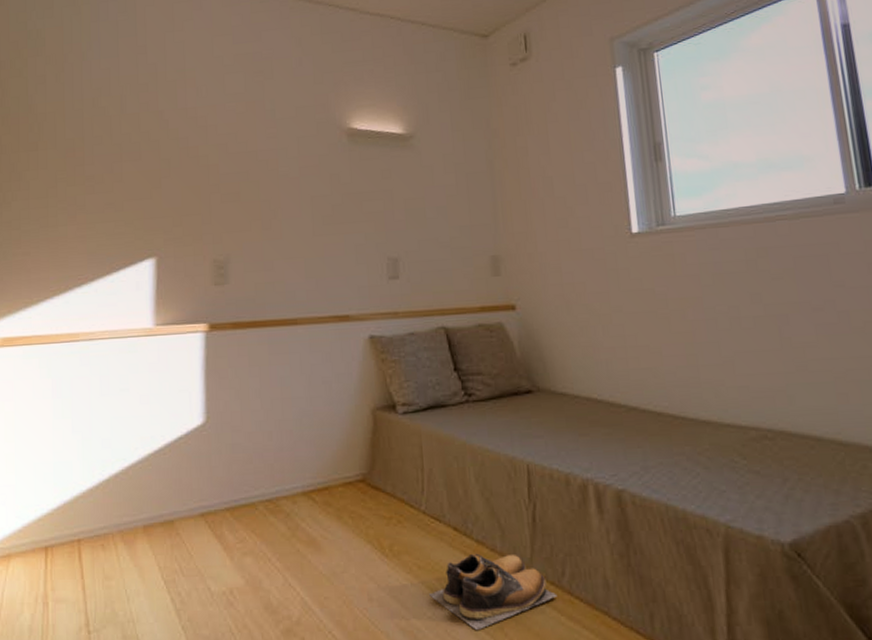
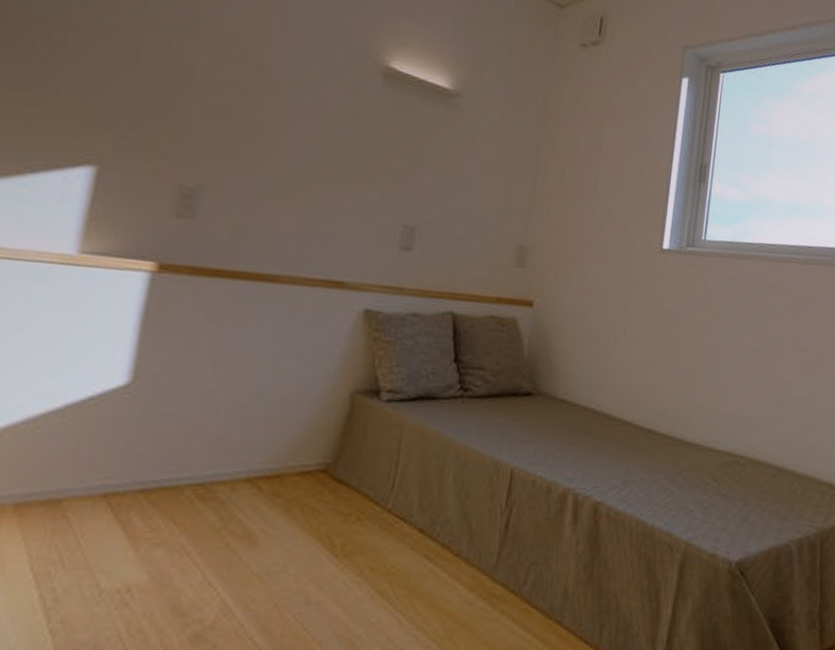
shoes: present [429,553,558,631] -> none [378,557,515,639]

